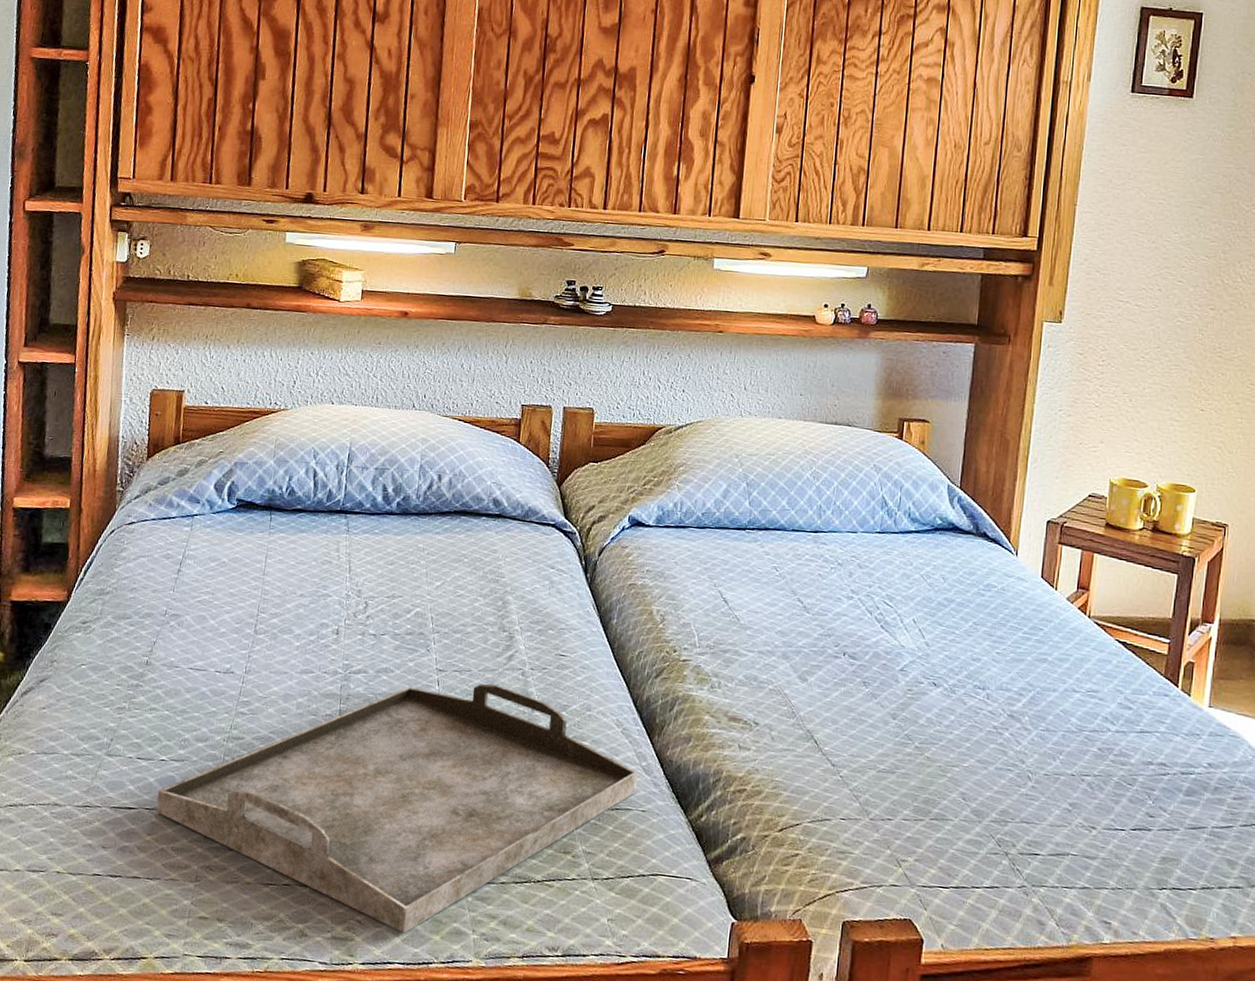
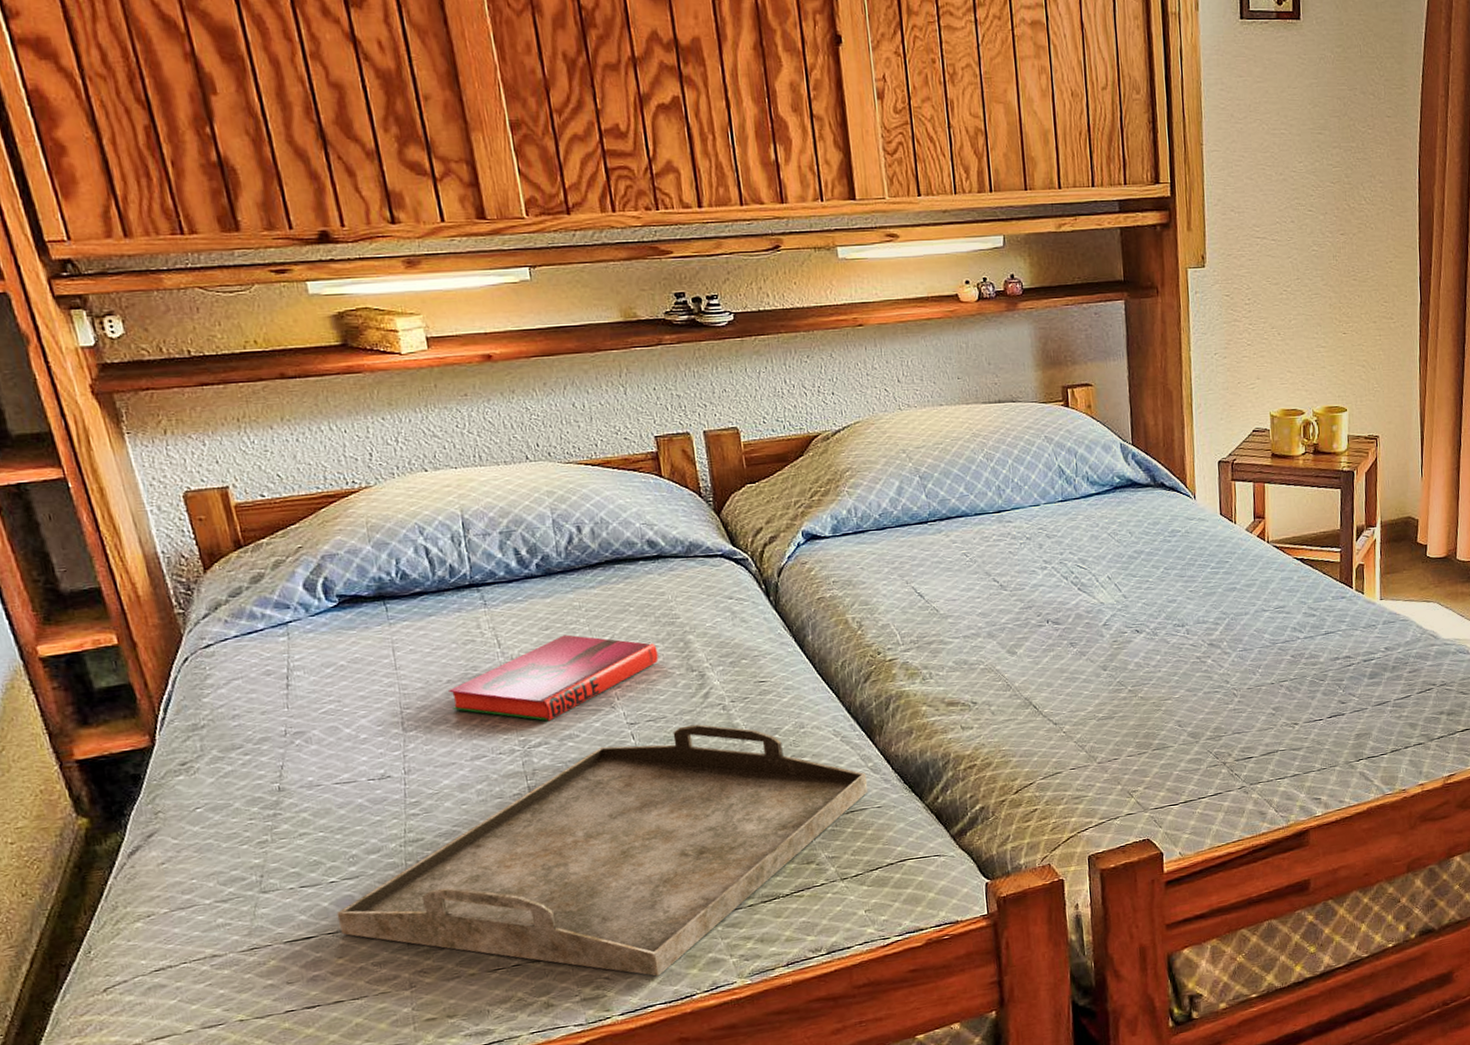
hardback book: none [298,572,479,651] -> present [448,634,659,722]

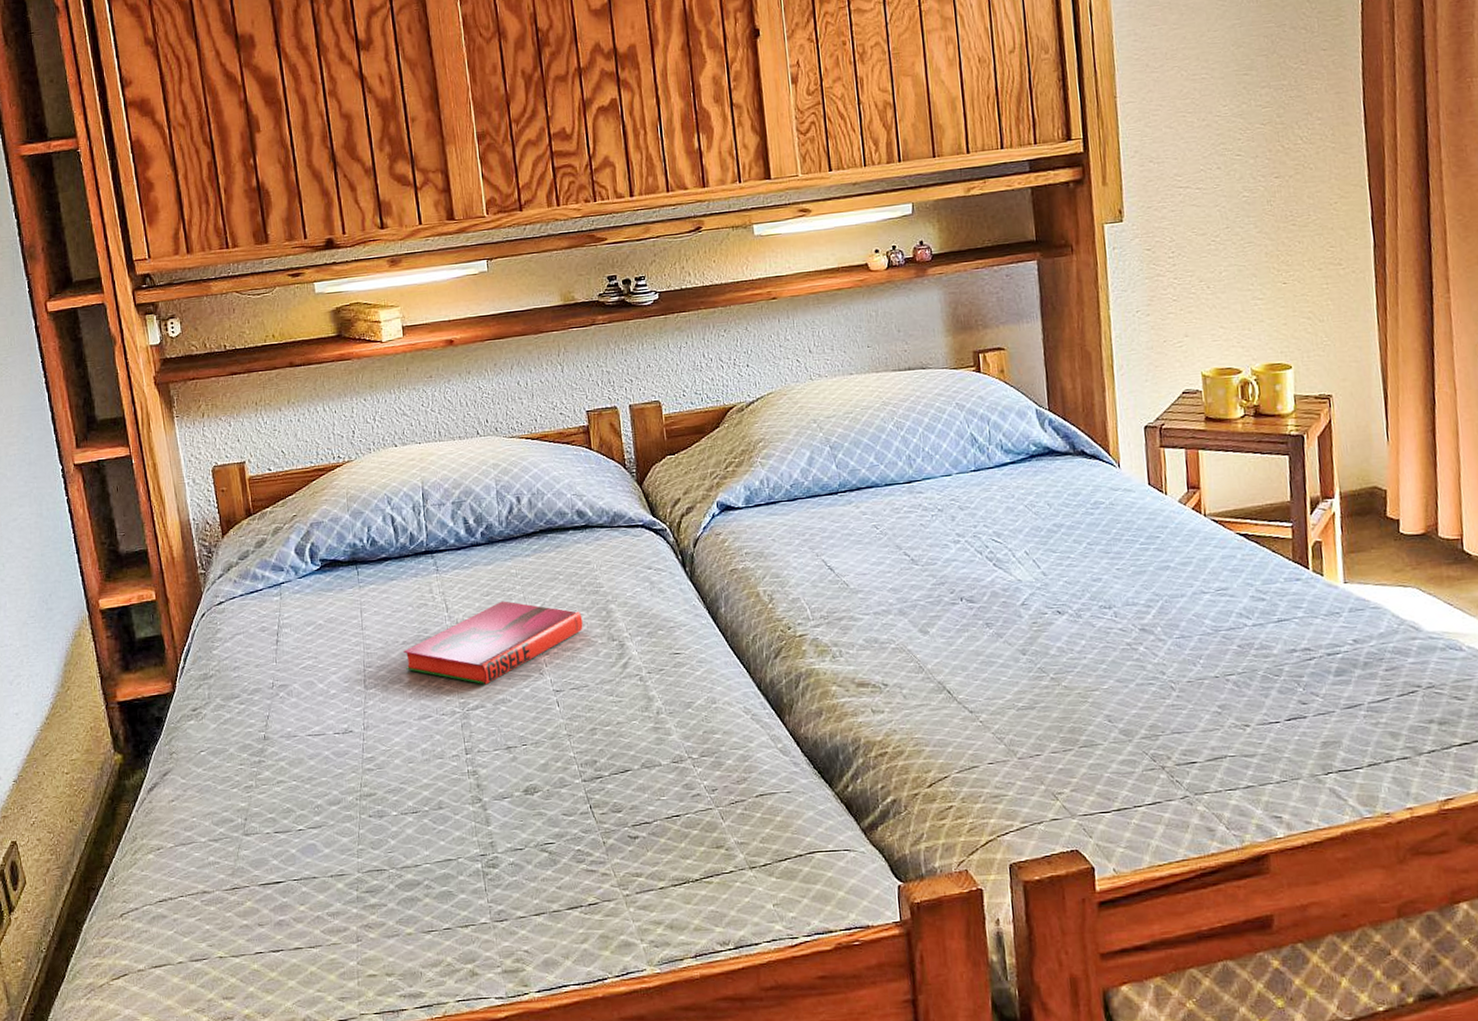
serving tray: present [336,724,869,976] -> none [302,694,778,955]

